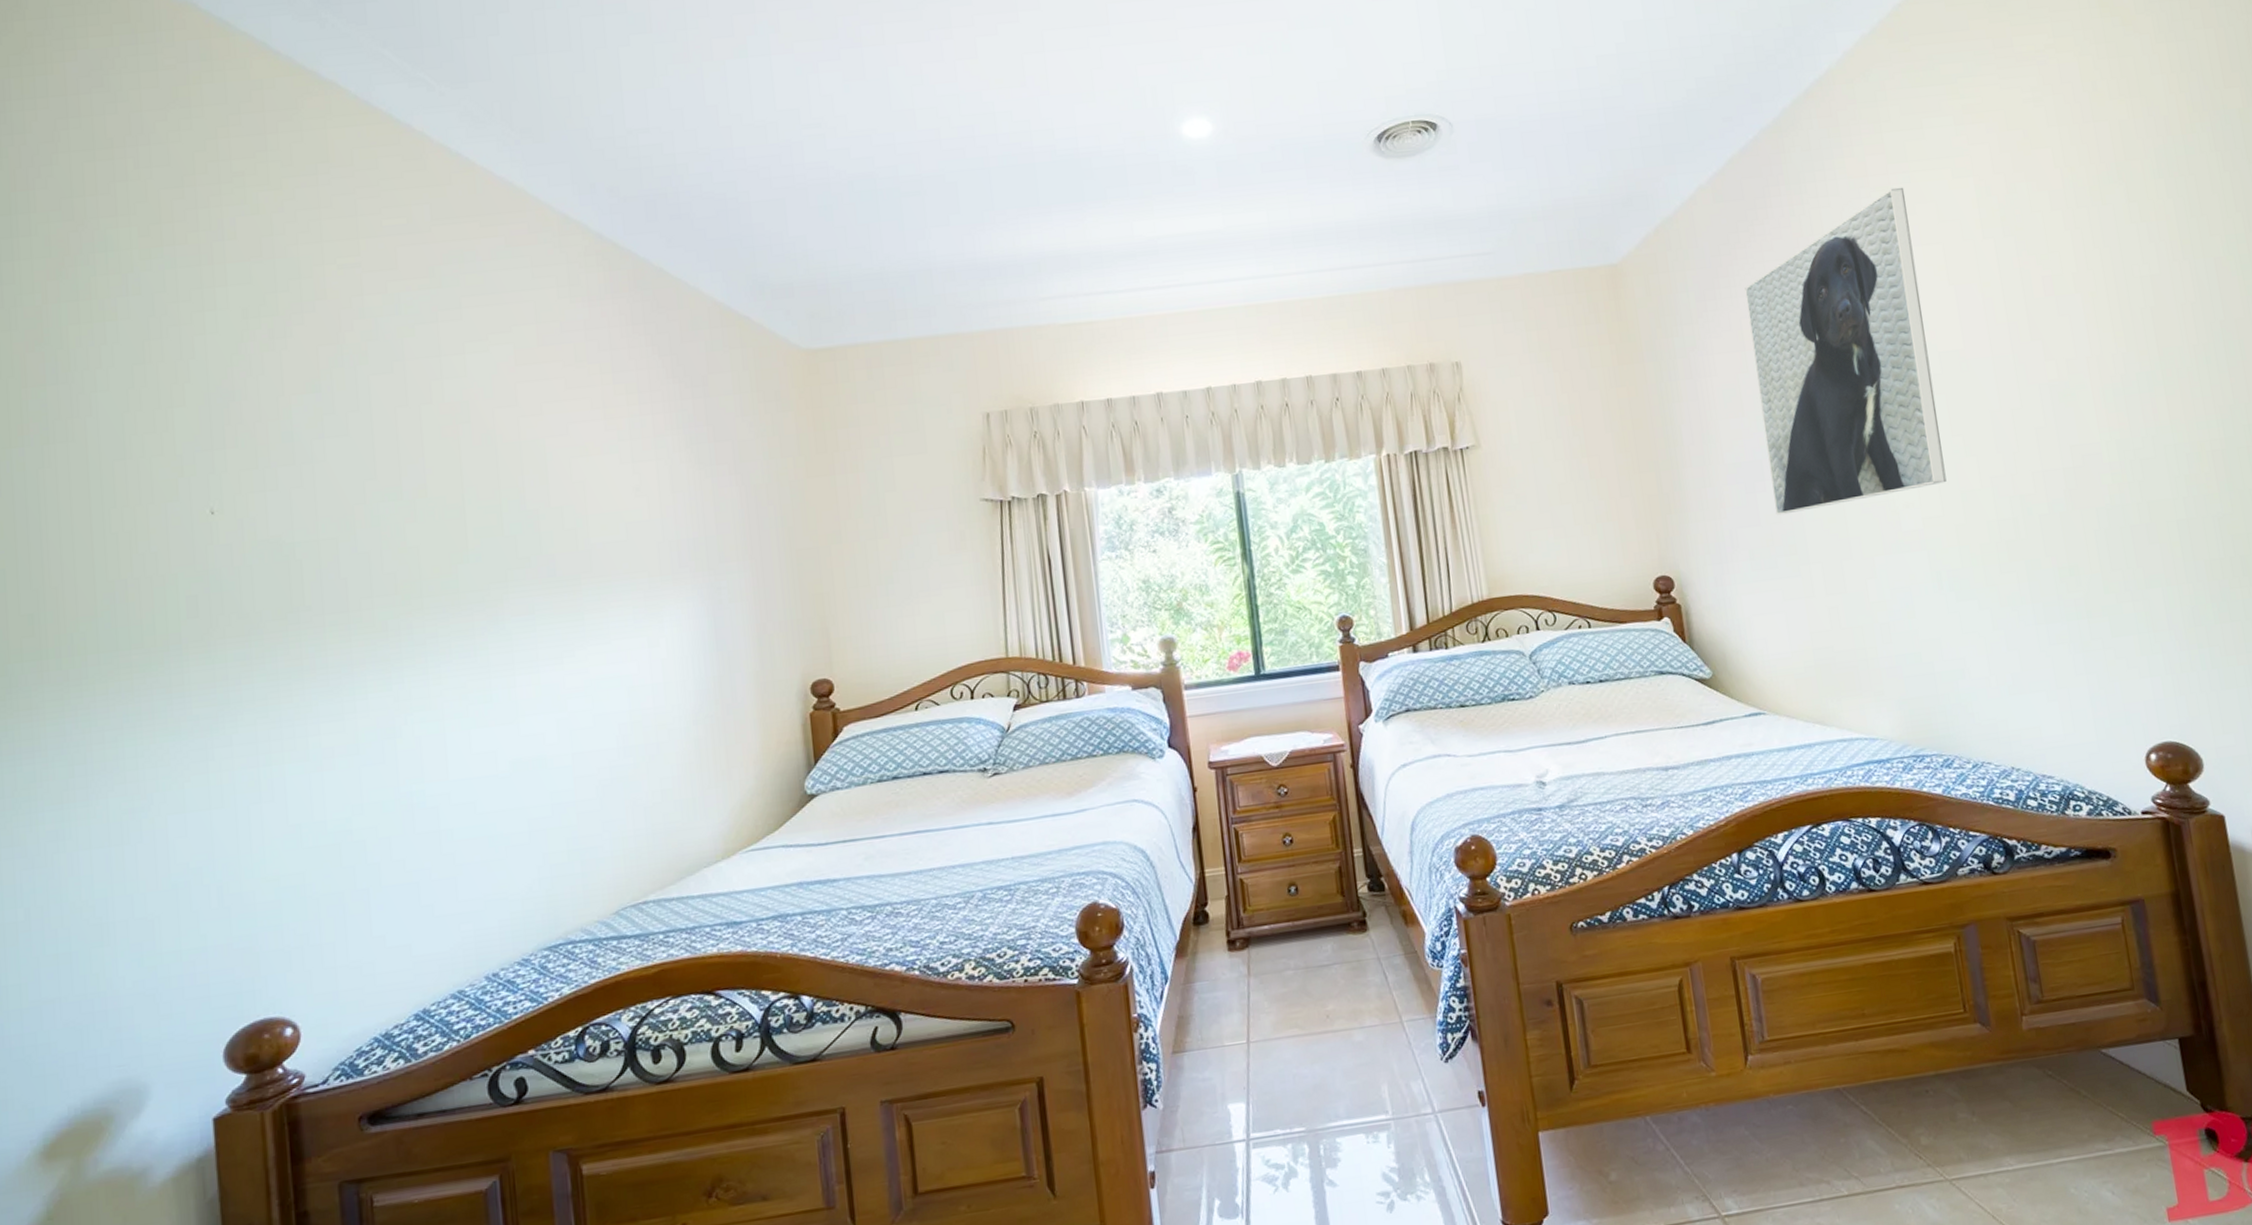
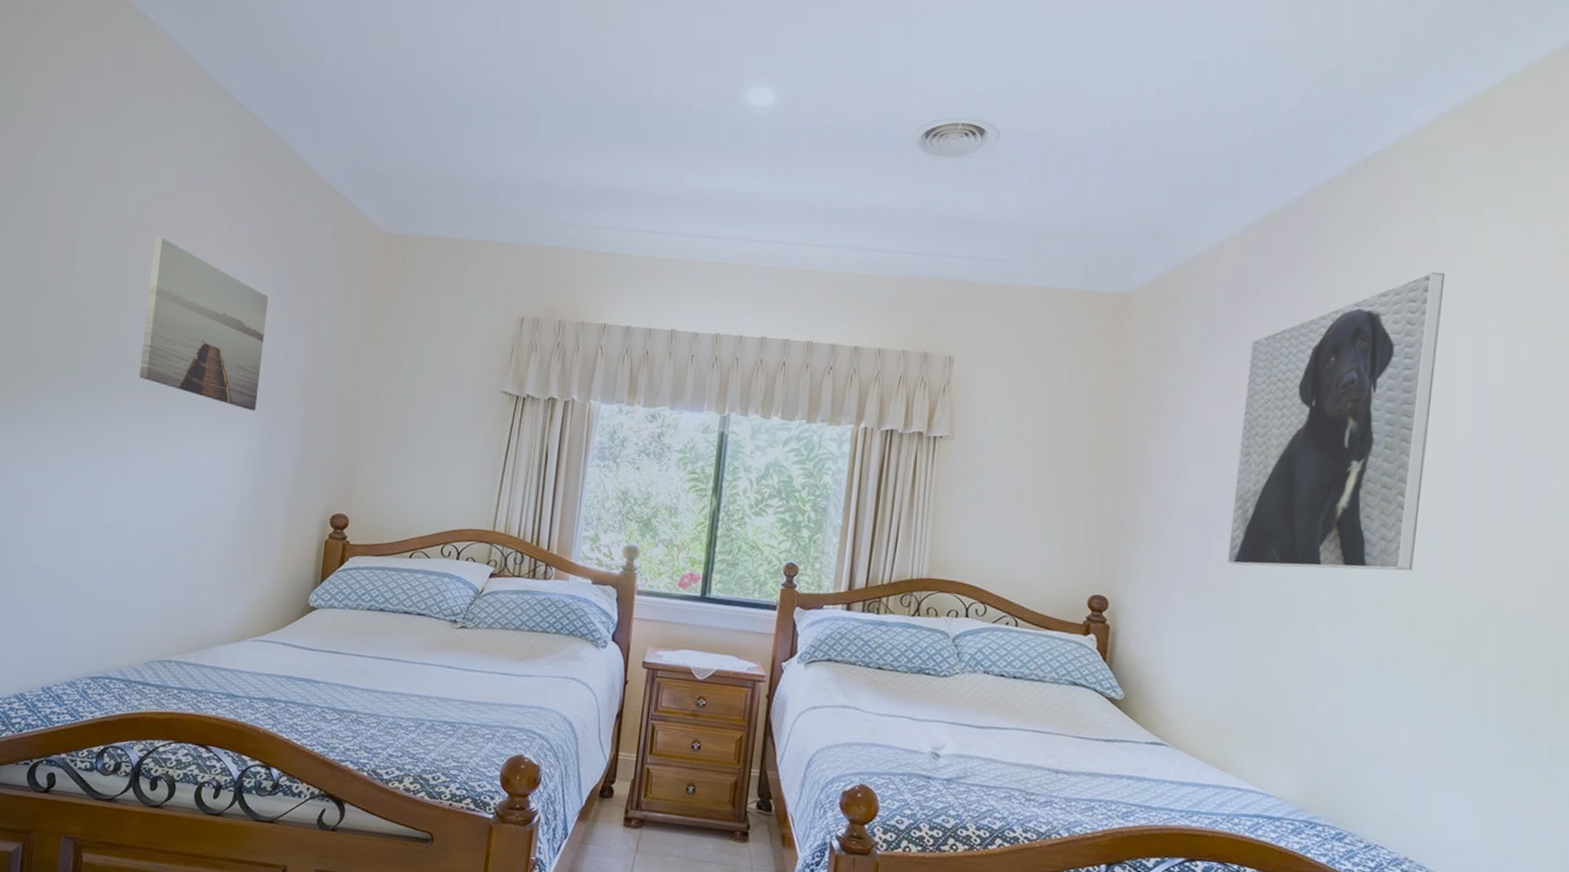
wall art: none [523,405,692,585] -> present [139,236,268,411]

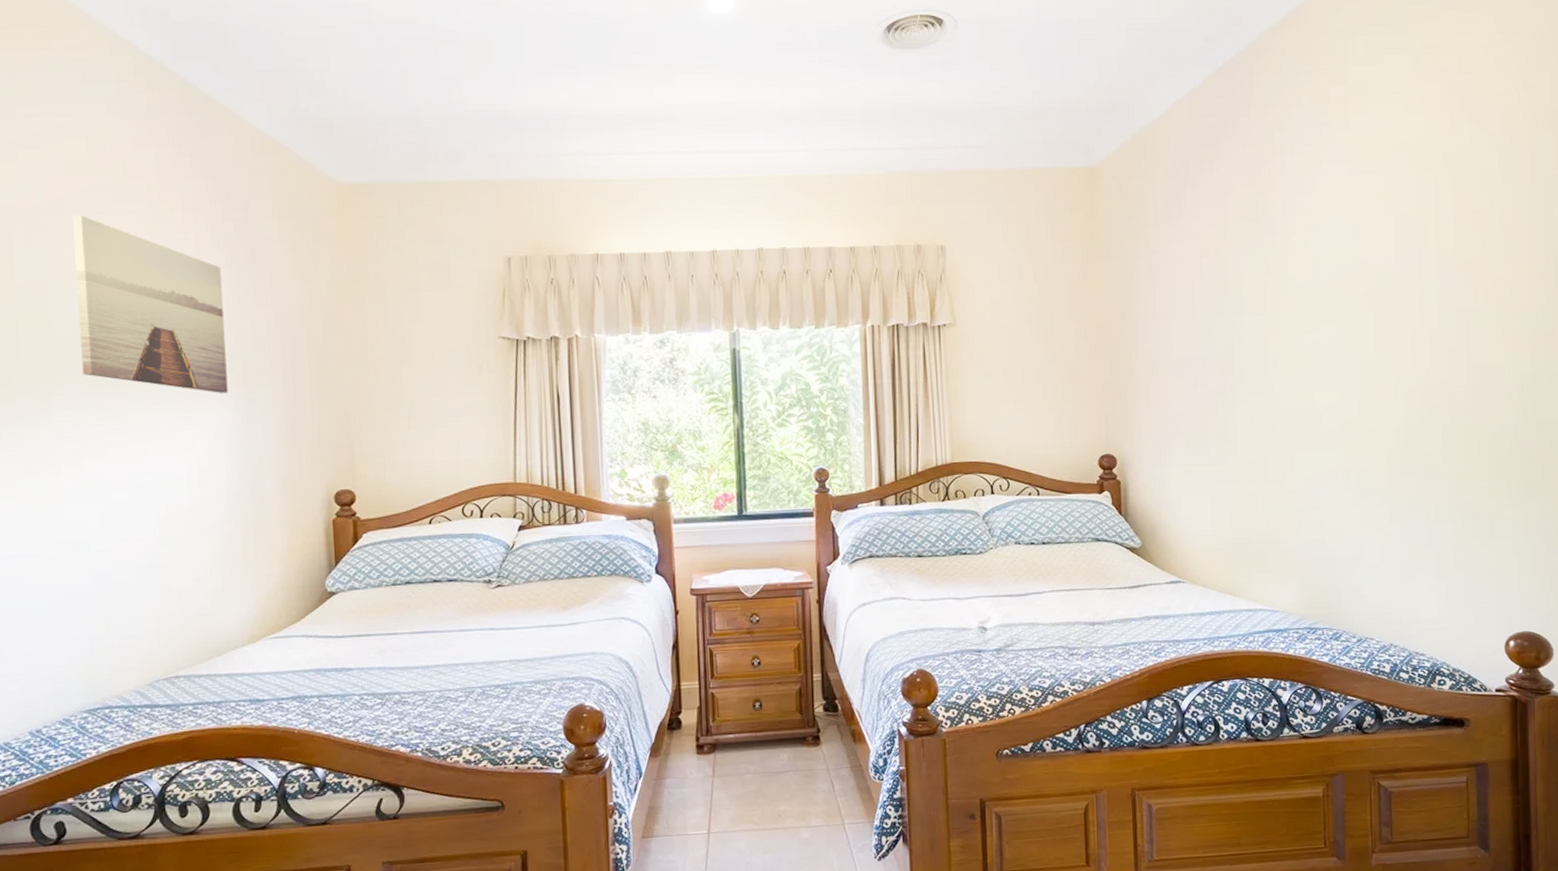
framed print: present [1226,271,1446,571] -> none [1207,117,1366,408]

